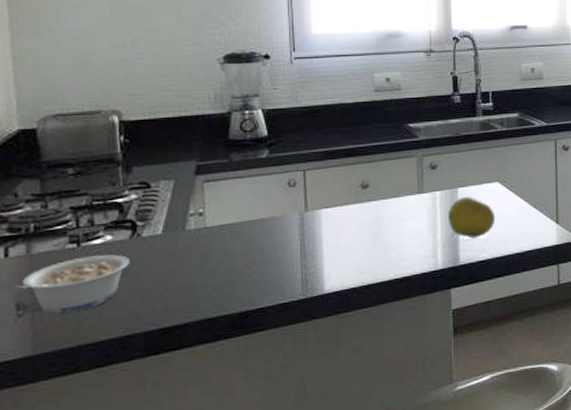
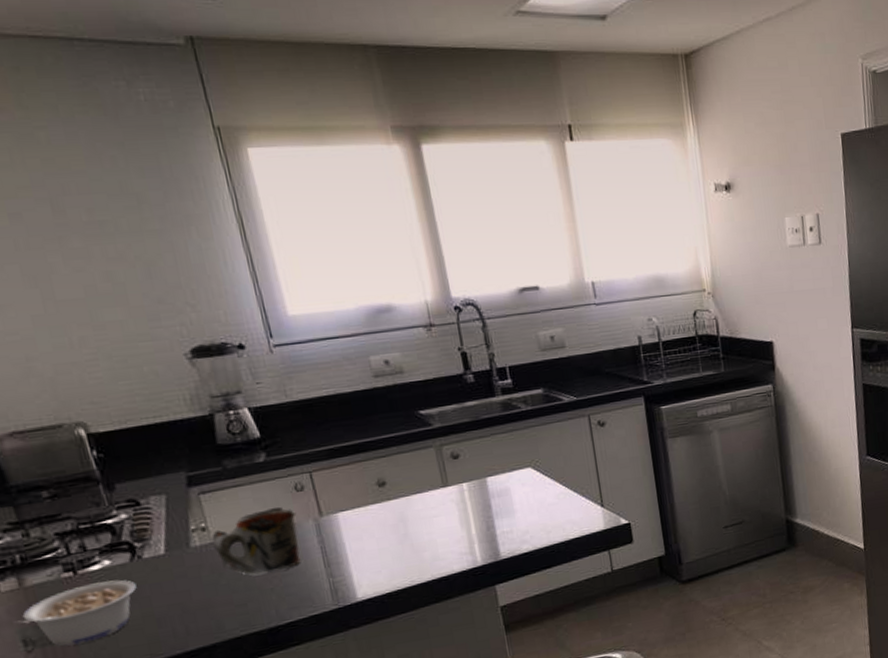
mug: none [206,199,285,262] -> present [211,507,301,577]
fruit: present [448,197,496,239] -> none [479,486,534,531]

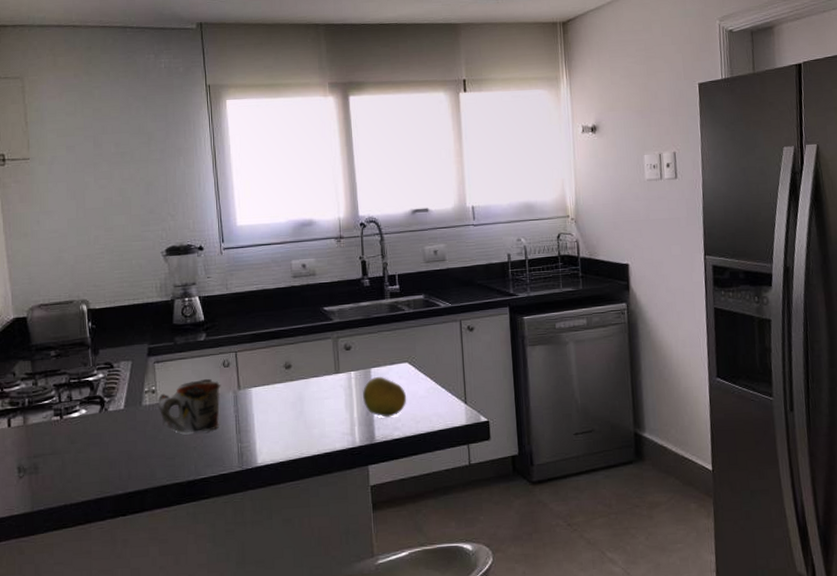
legume: present [12,579,137,646] -> none [14,426,100,476]
fruit: none [479,486,534,531] -> present [363,377,407,418]

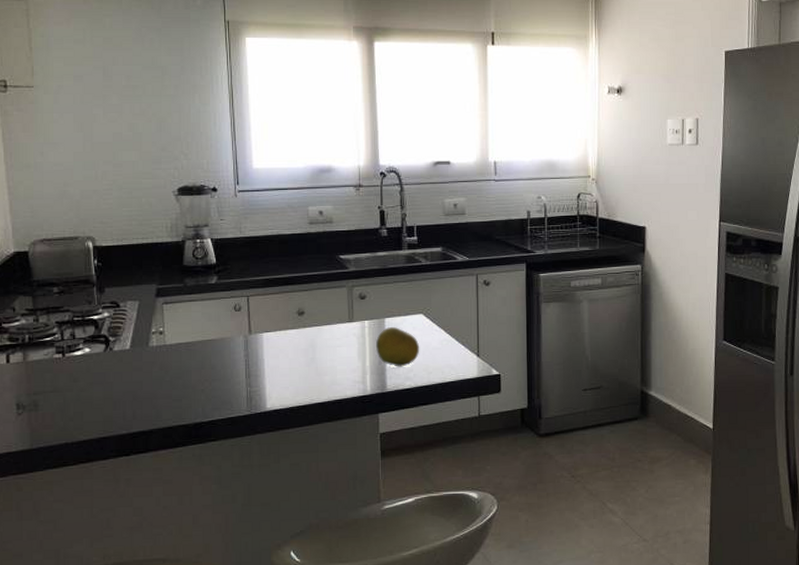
mug: present [158,378,221,435] -> none [166,321,232,377]

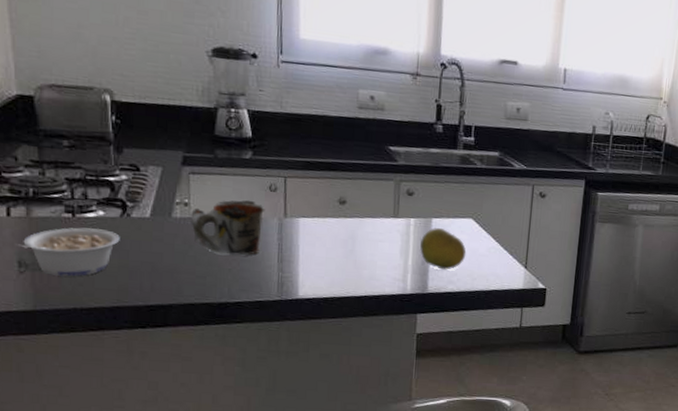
legume: none [13,365,104,414] -> present [14,227,120,277]
mug: none [166,321,232,377] -> present [191,200,266,256]

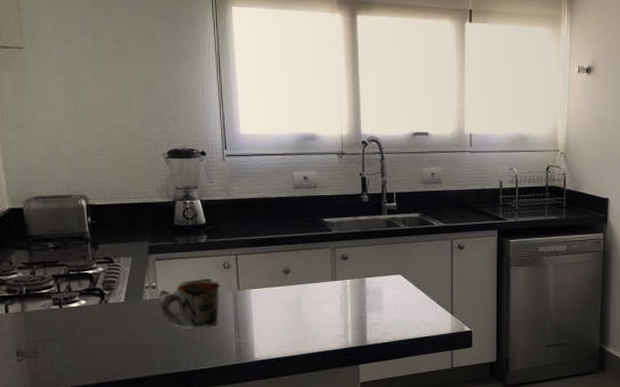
legume: present [14,227,120,277] -> none [12,316,100,361]
fruit: present [420,228,467,270] -> none [357,286,398,323]

